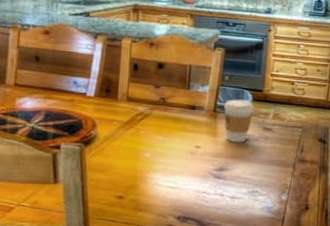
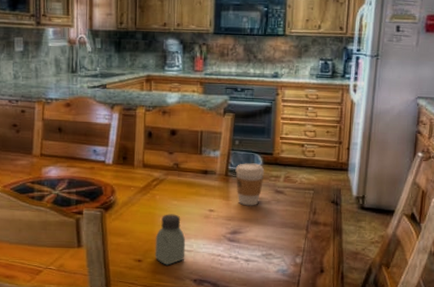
saltshaker: none [137,149,170,202] -> present [154,214,186,266]

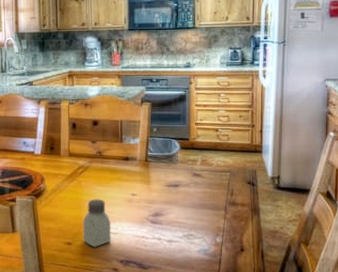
coffee cup: present [235,163,265,206] -> none [154,149,182,189]

